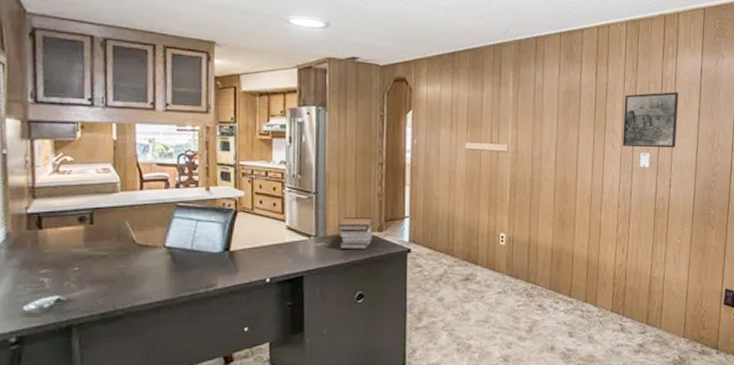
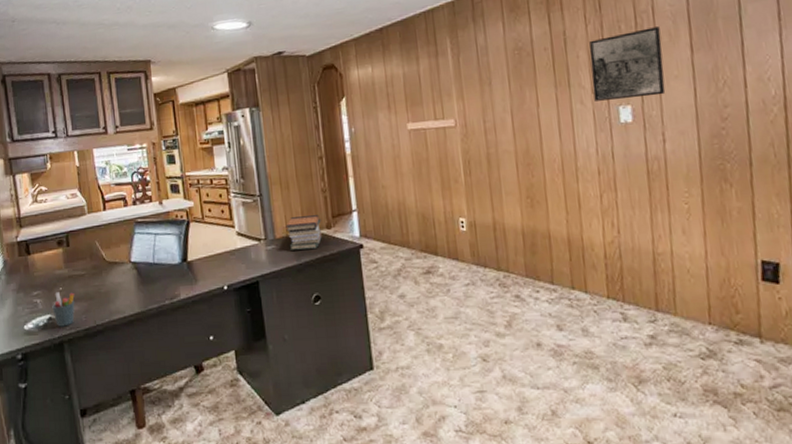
pen holder: none [62,272,92,310] -> present [52,292,75,327]

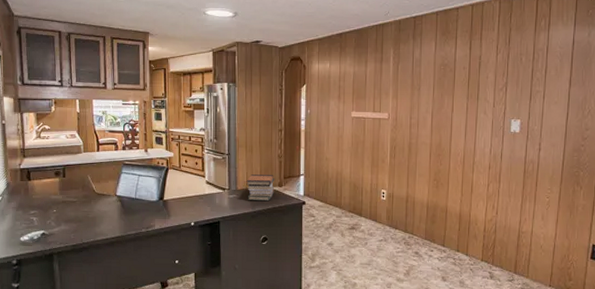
pen holder: present [52,292,75,327] -> none [46,213,66,242]
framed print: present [589,27,666,101] -> none [494,63,550,115]

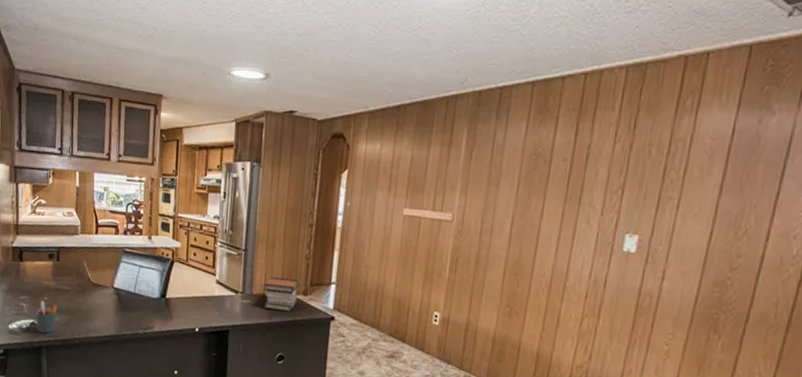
pen holder: none [46,213,66,242] -> present [36,301,58,334]

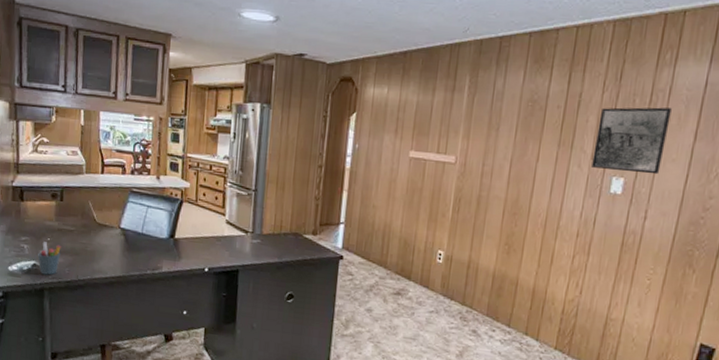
book stack: present [264,277,299,311] -> none [273,217,309,251]
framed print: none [602,158,693,231] -> present [591,107,672,175]

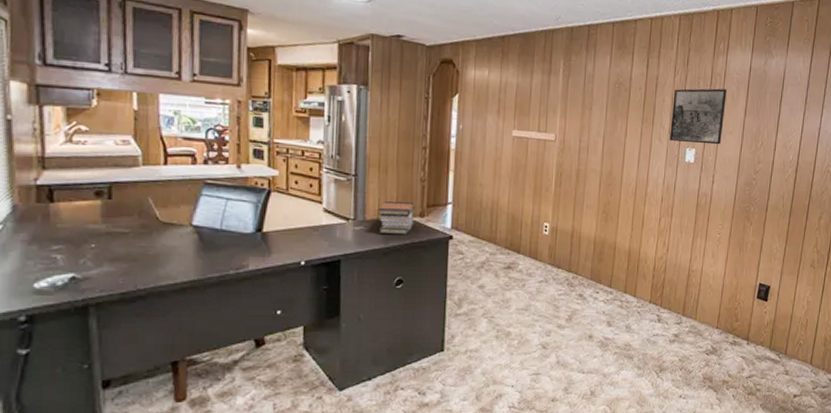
pen holder: present [38,241,61,275] -> none [78,249,111,288]
book stack: none [273,217,309,251] -> present [378,201,415,234]

